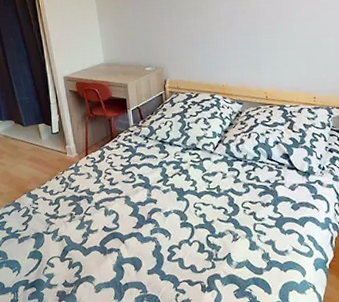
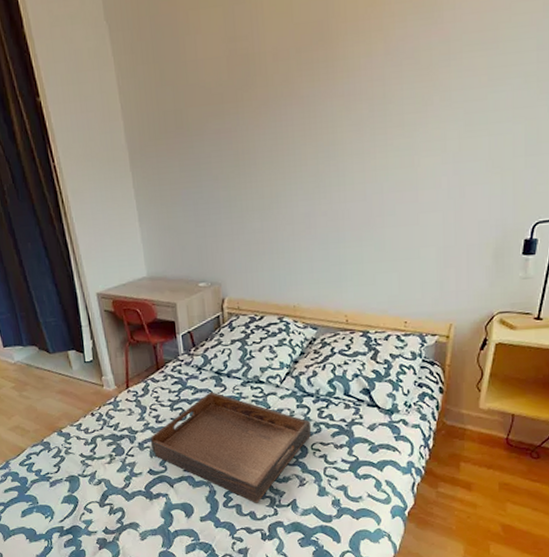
serving tray: none [105,157,241,257] -> present [150,391,312,503]

